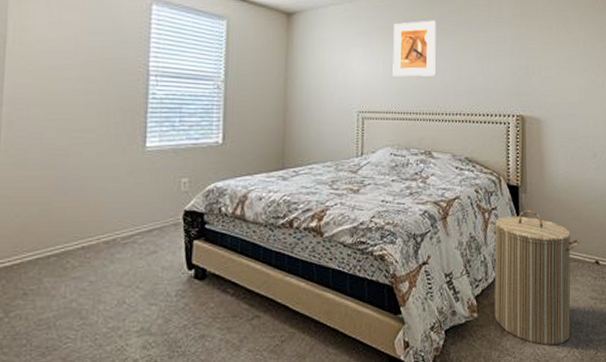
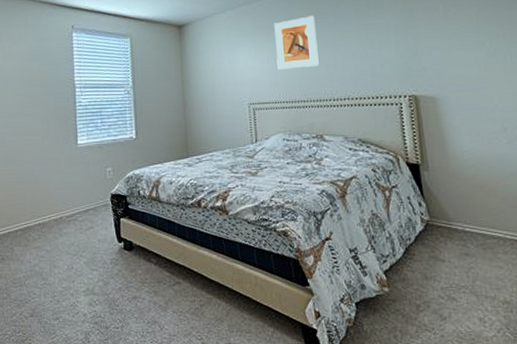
laundry hamper: present [487,210,581,346] -> none [389,188,499,324]

